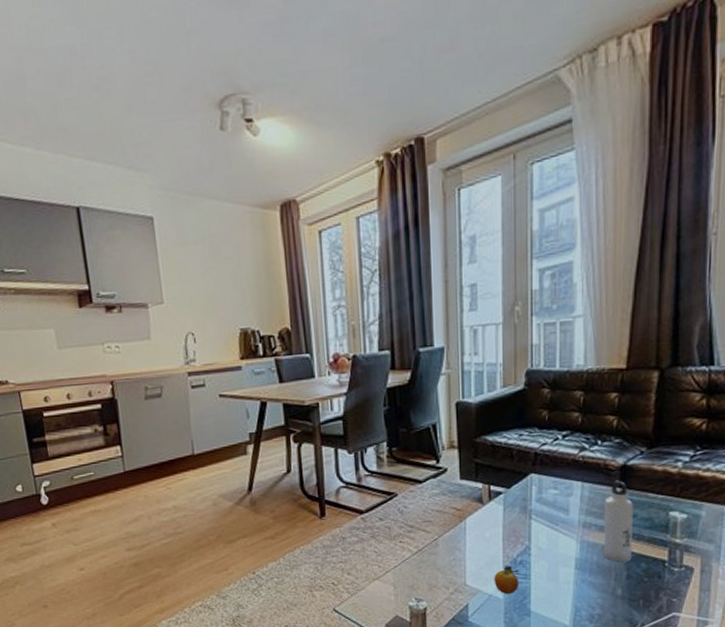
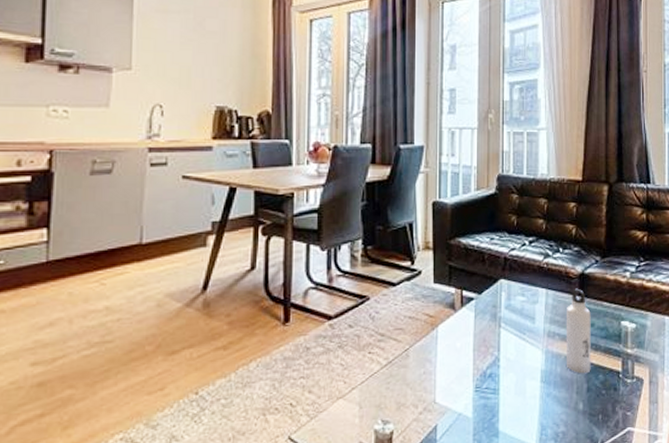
fruit: present [494,565,519,595] -> none [463,379,489,413]

